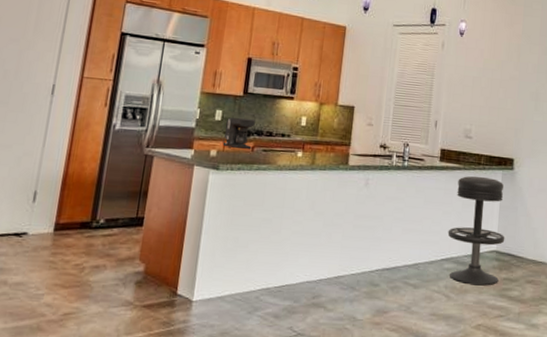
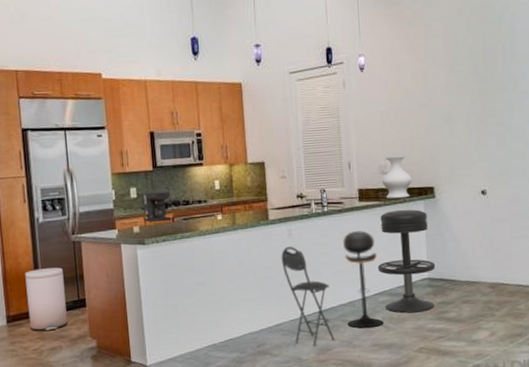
pedal bin: none [77,177,128,247] -> present [25,267,68,332]
bar stool: none [353,195,397,307] -> present [281,246,335,347]
bar stool: none [408,190,450,296] -> present [343,230,383,329]
vase: none [464,122,494,166] -> present [382,156,412,199]

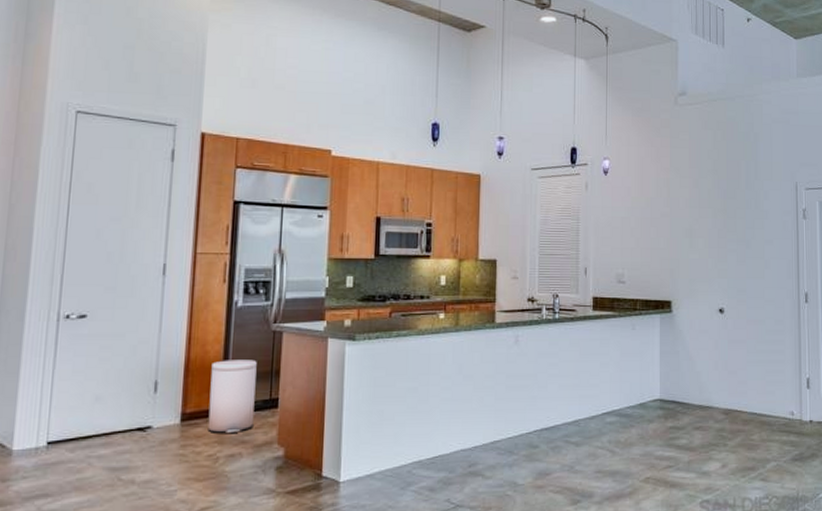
coffee maker: present [142,190,172,223] -> none [357,282,390,316]
bar stool: present [281,246,335,347] -> none [504,354,556,470]
bar stool: present [343,230,383,329] -> none [570,342,609,453]
bar stool: present [377,209,436,313] -> none [607,322,668,437]
vase: present [382,156,412,199] -> none [618,265,649,311]

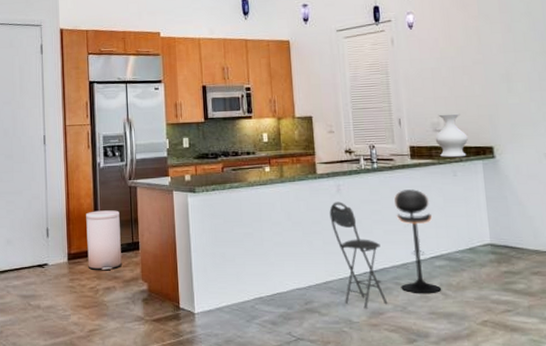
bar stool: none [504,354,556,470] -> present [329,201,388,309]
bar stool: none [570,342,609,453] -> present [394,189,441,294]
vase: none [618,265,649,311] -> present [435,113,468,158]

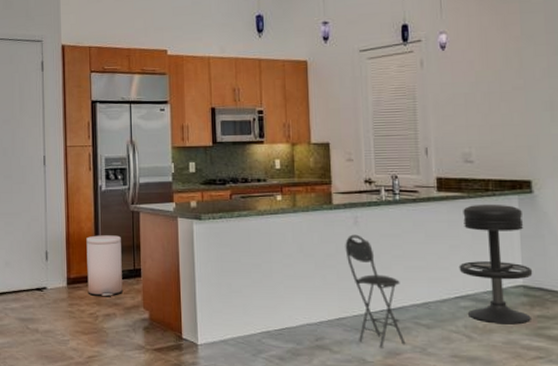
bar stool: present [394,189,441,294] -> none [417,224,465,336]
bar stool: none [432,169,499,281] -> present [458,204,533,325]
vase: present [435,113,468,158] -> none [465,143,503,191]

